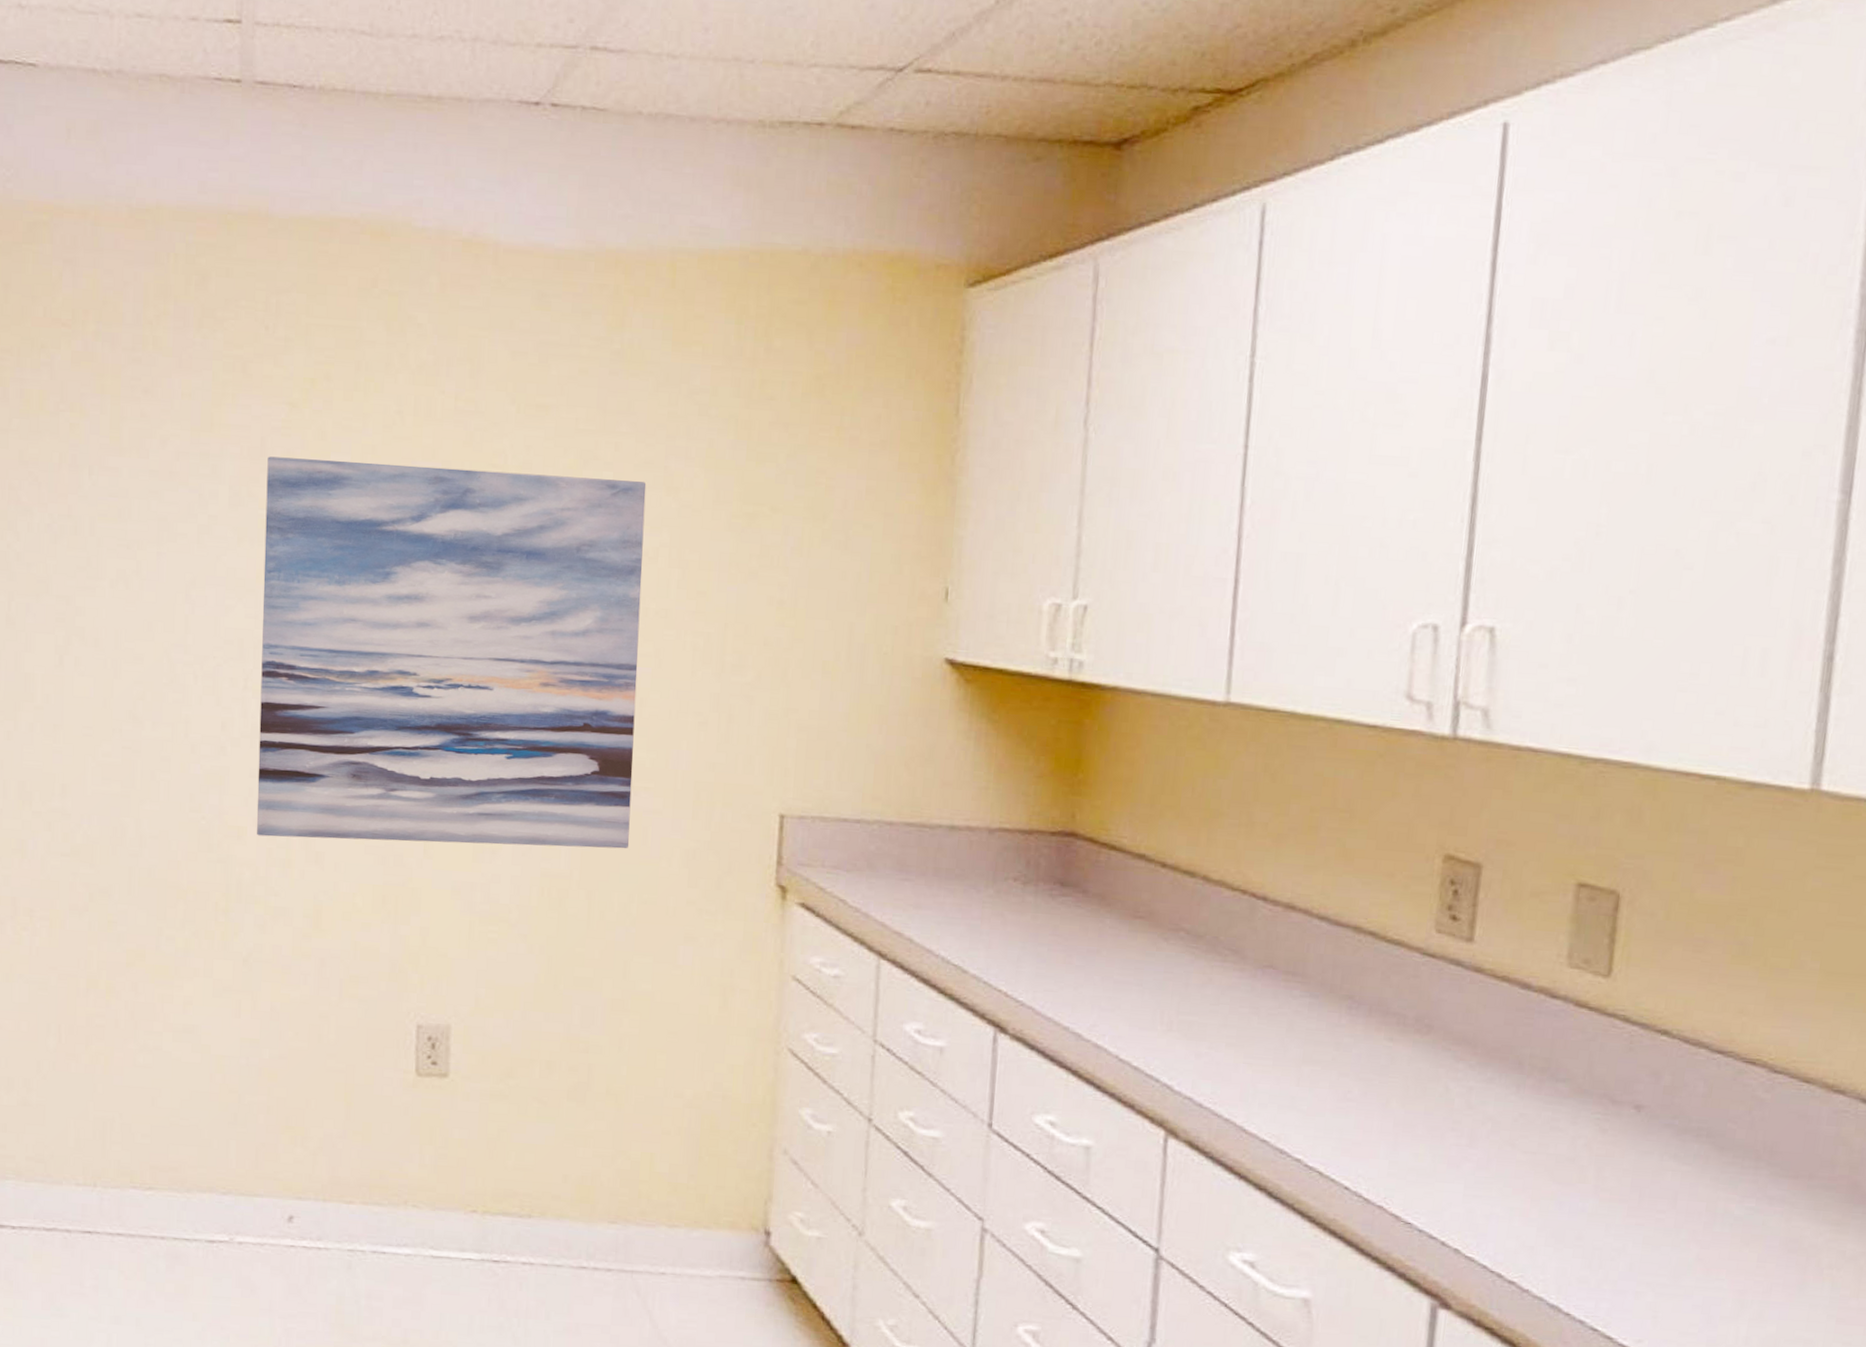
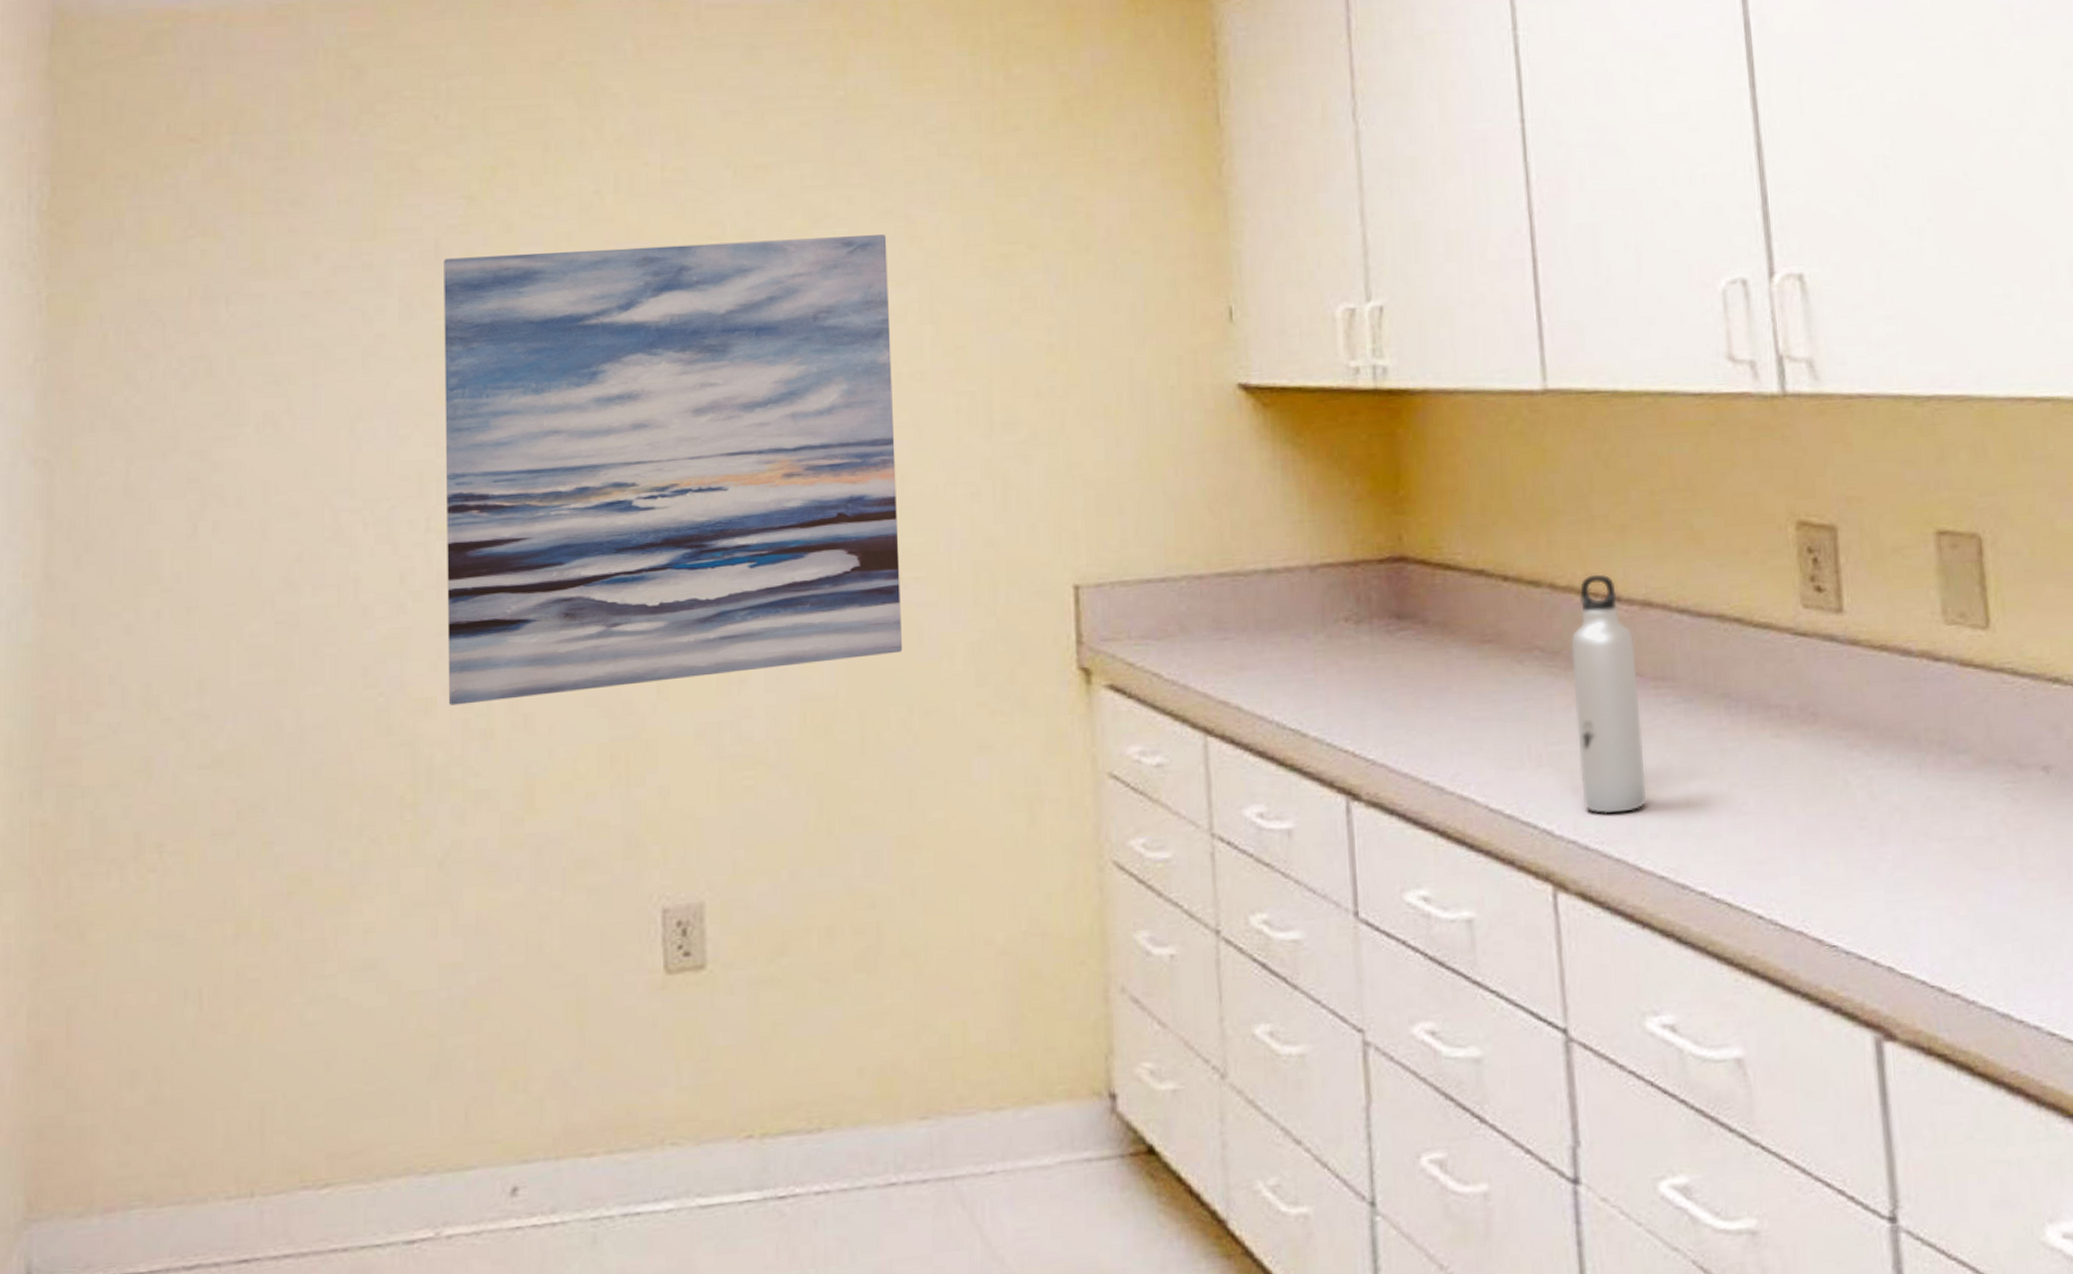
water bottle: none [1203,873,1273,1082] -> present [1571,574,1647,815]

